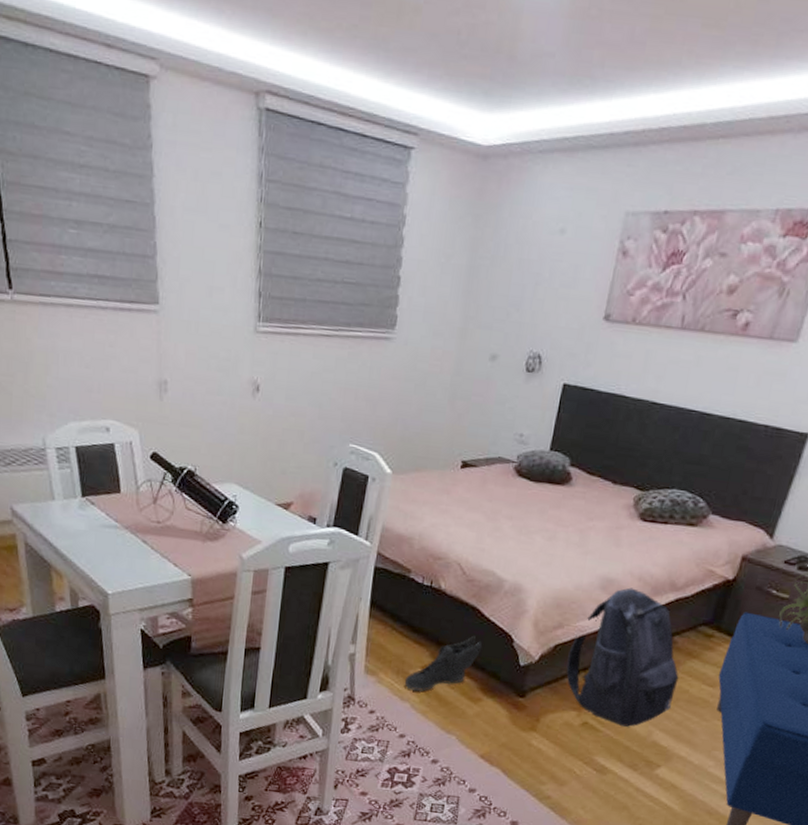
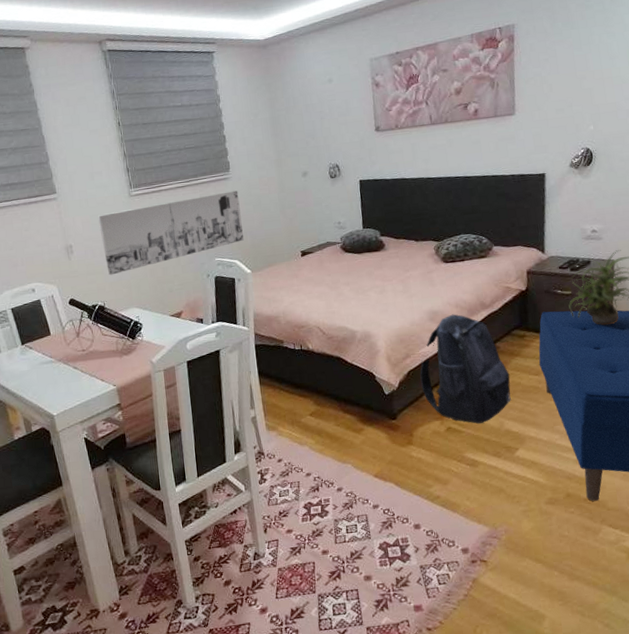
wall art: none [207,348,400,434] -> present [97,190,244,276]
sneaker: present [404,636,482,691] -> none [299,380,353,435]

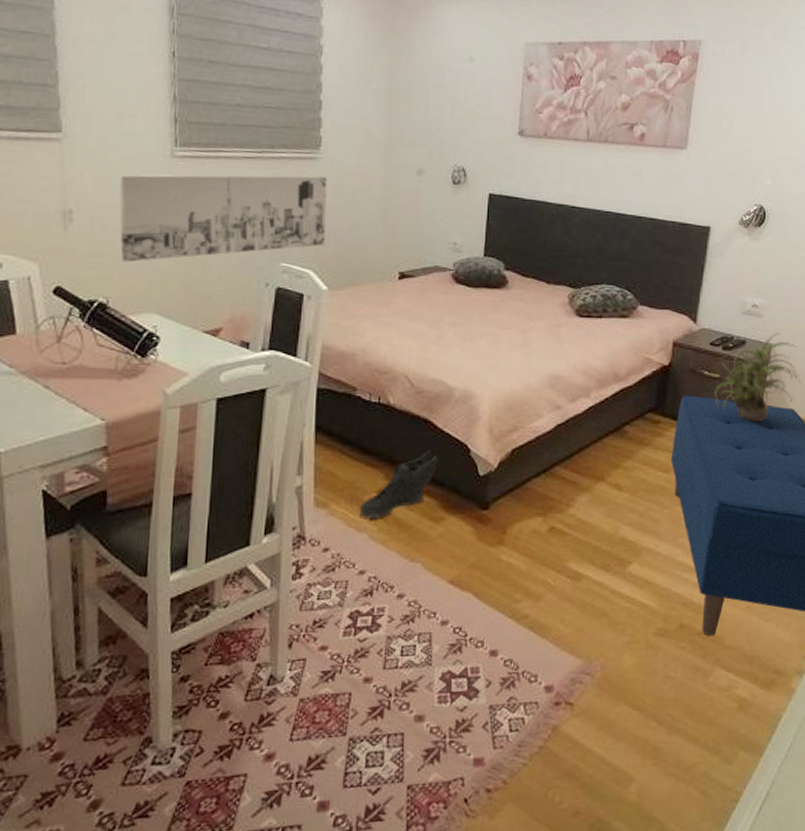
sneaker: none [299,380,353,435] -> present [359,451,439,518]
backpack: present [420,314,511,424] -> none [526,383,635,526]

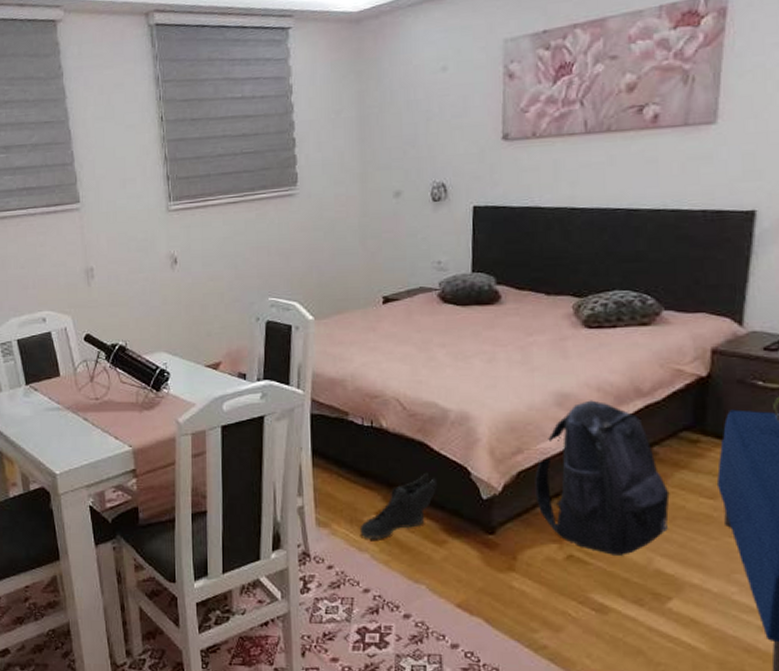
wall art: present [118,174,327,263] -> none [126,211,308,309]
backpack: none [526,383,635,526] -> present [535,400,670,555]

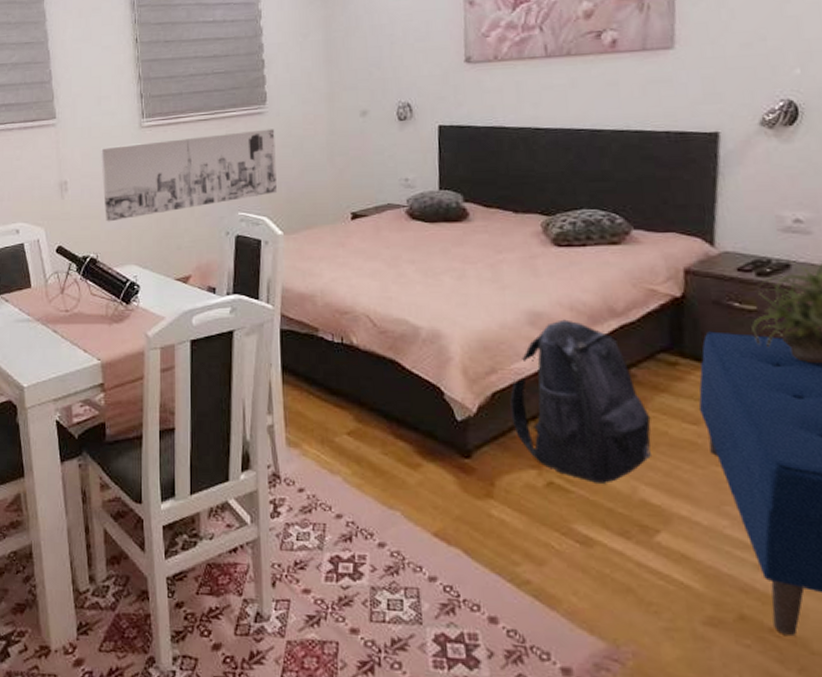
wall art: none [126,211,308,309] -> present [100,129,277,222]
sneaker: present [359,474,438,539] -> none [331,393,410,461]

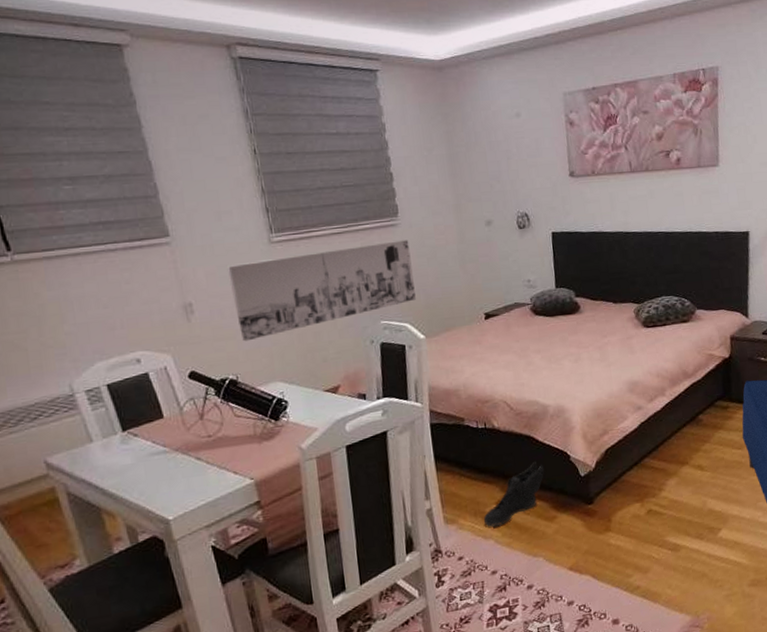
sneaker: none [331,393,410,461] -> present [483,462,545,527]
backpack: present [510,319,651,484] -> none [618,384,714,504]

